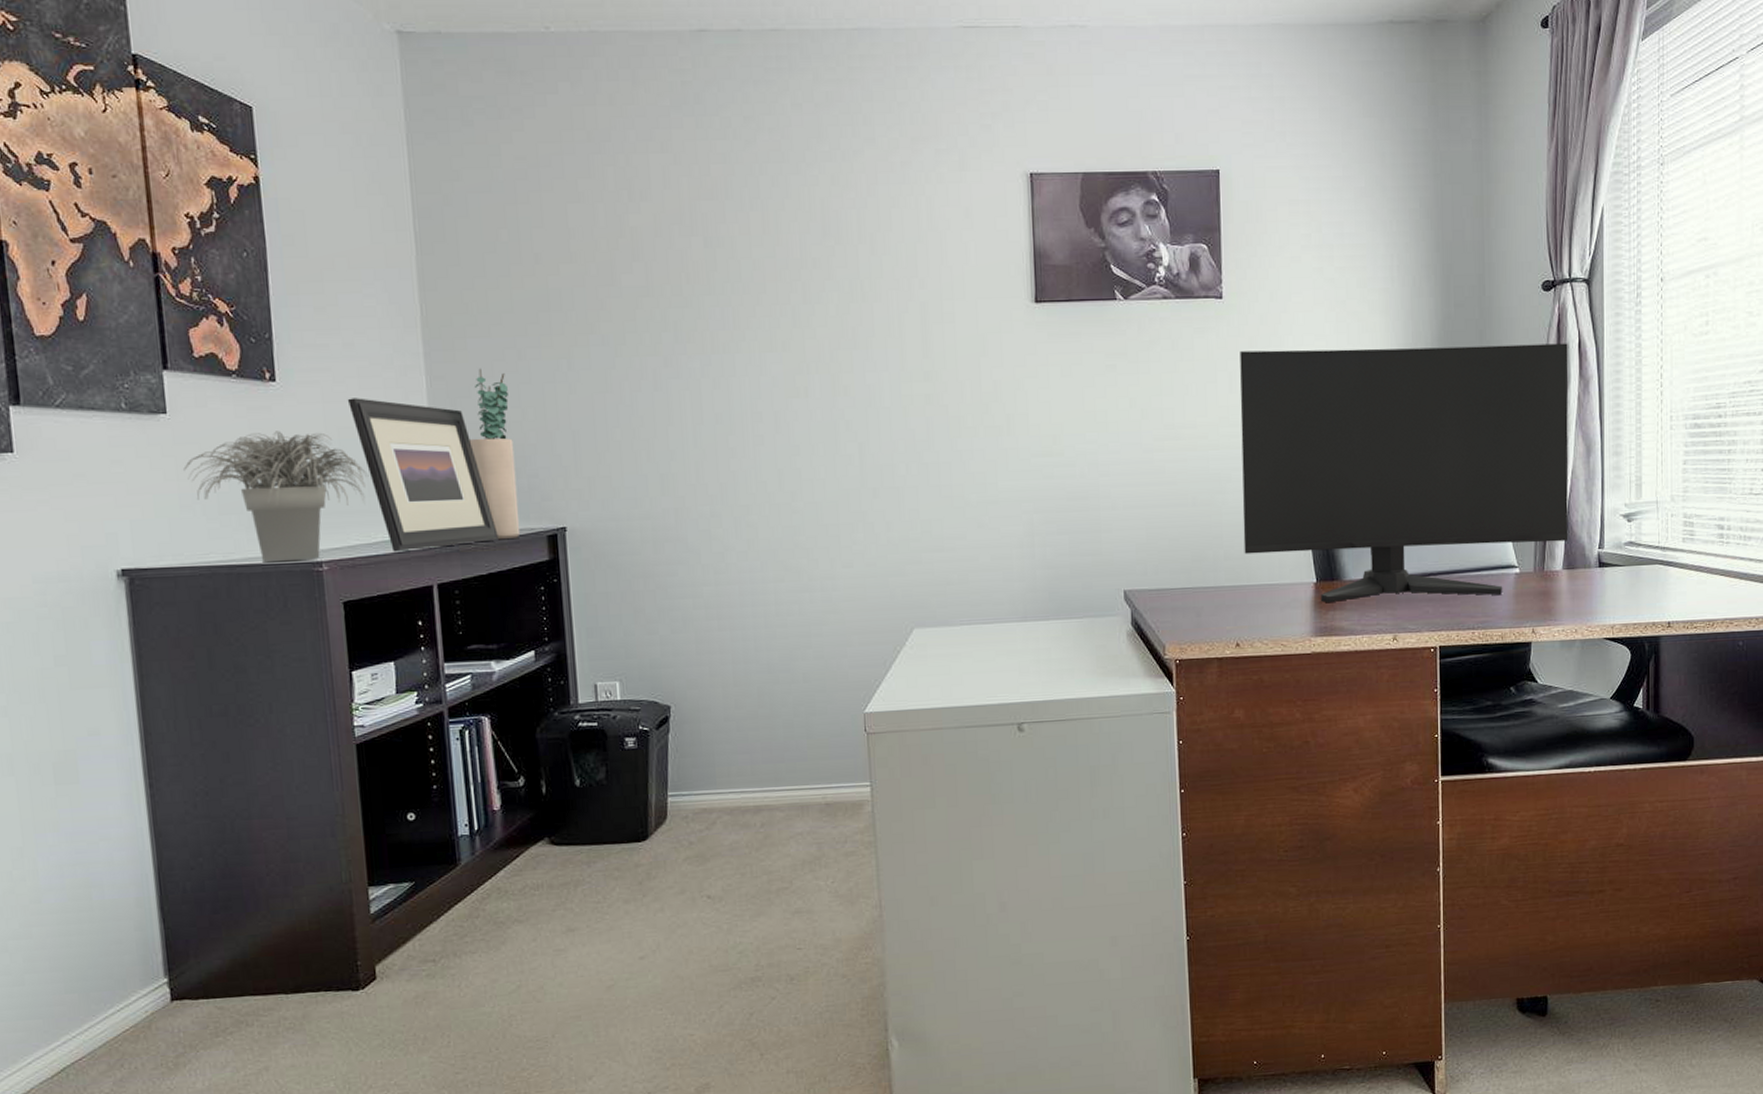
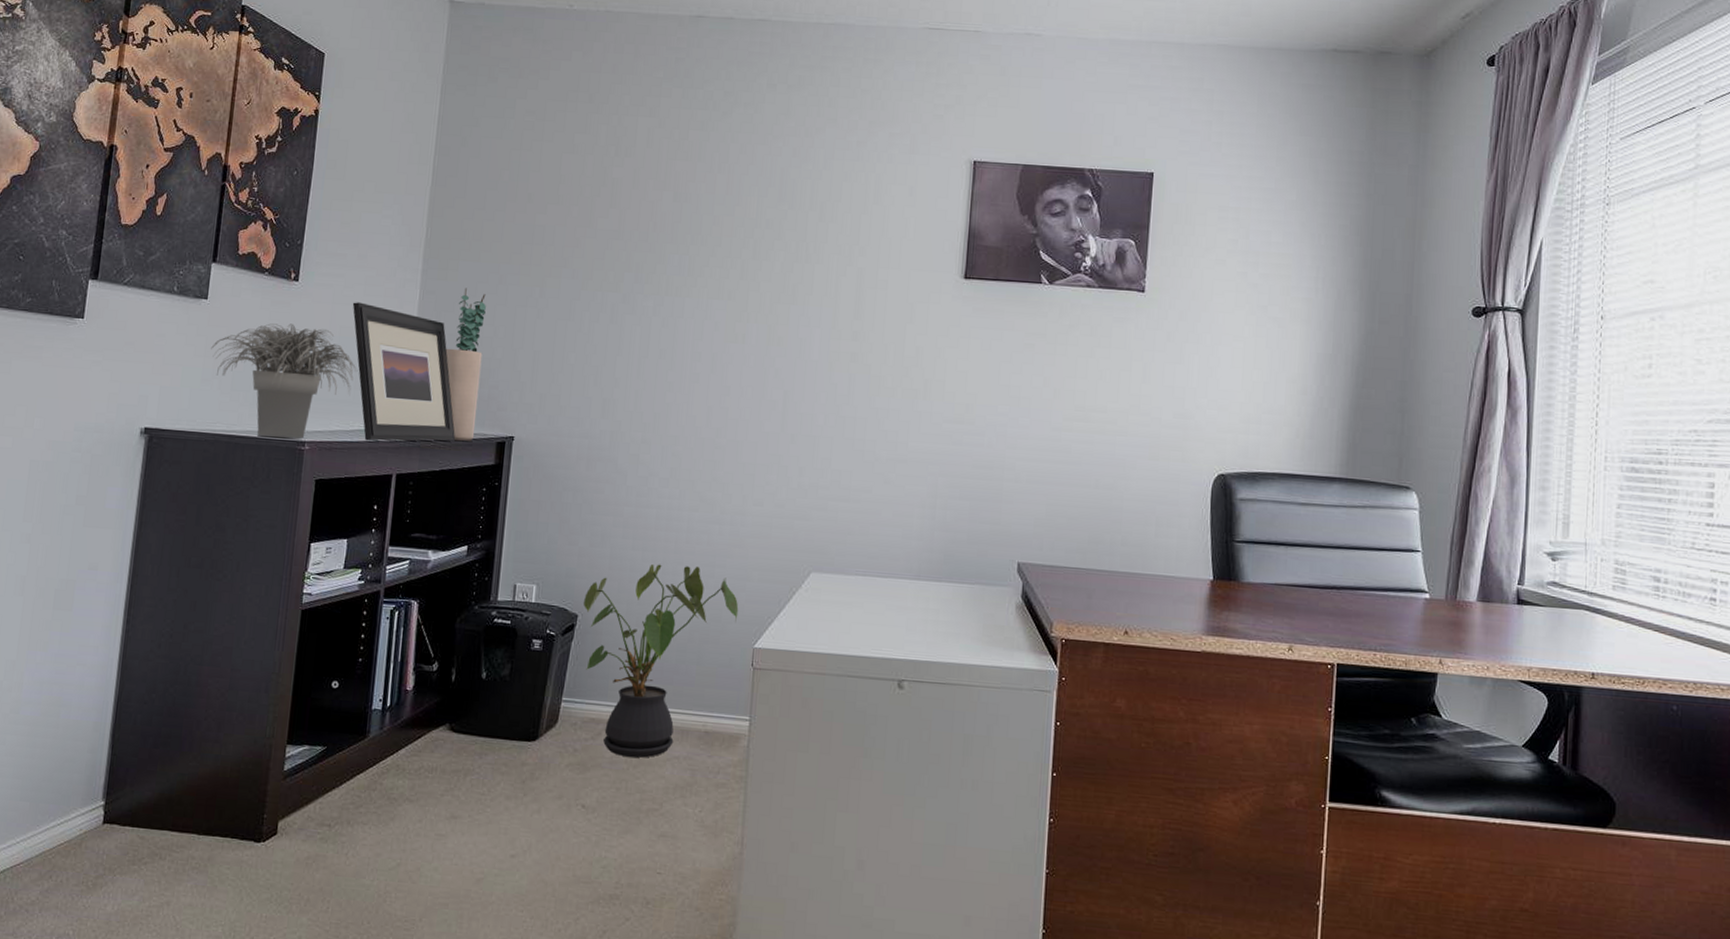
house plant: none [673,638,843,841] -> present [583,564,739,758]
computer monitor: present [1240,343,1569,603] -> none [1142,344,1497,620]

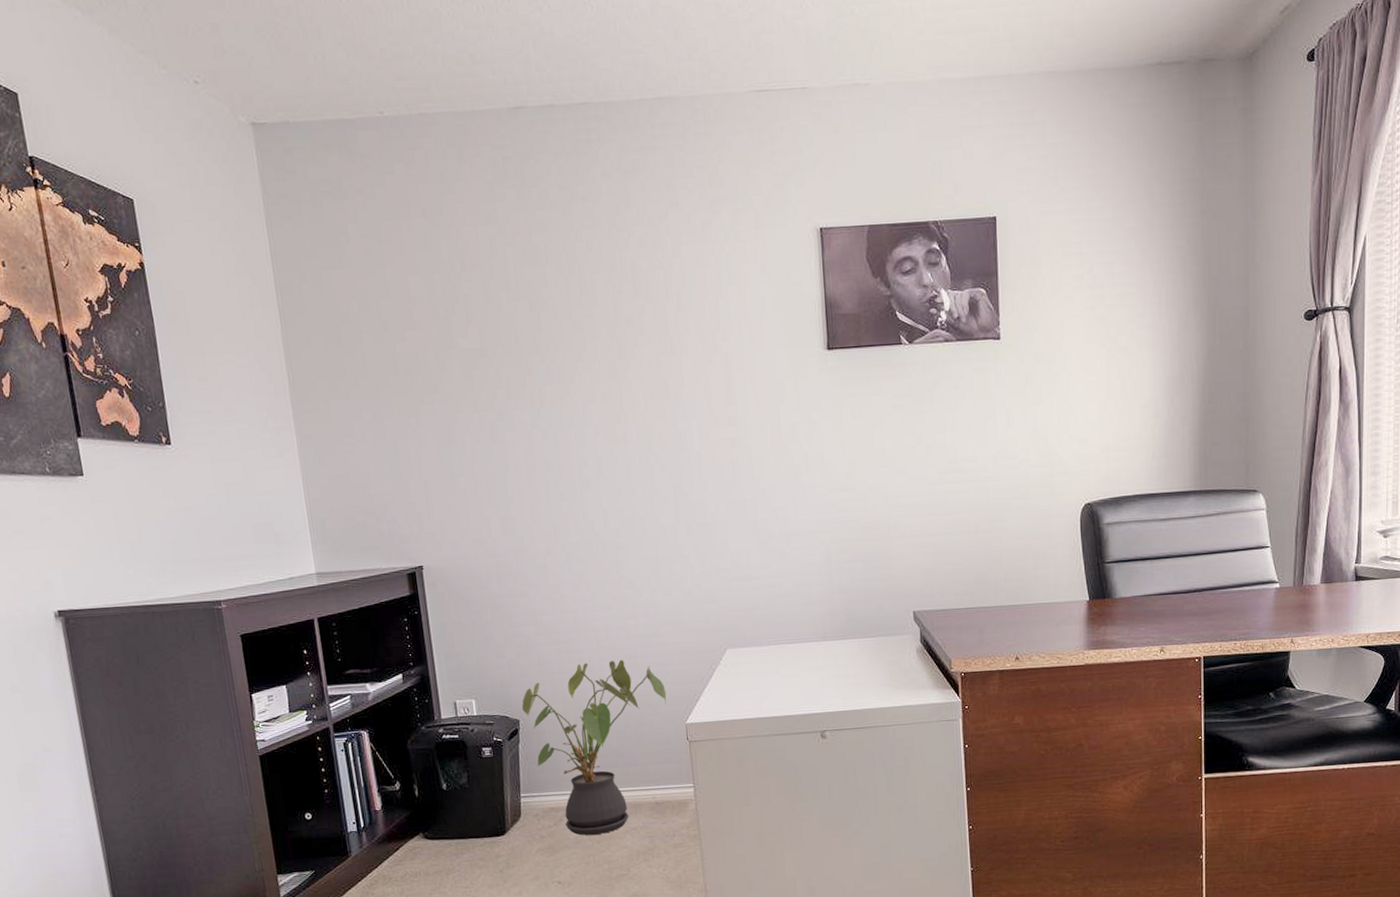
potted plant: present [211,323,358,439] -> none [101,488,255,603]
picture frame: present [352,302,456,442] -> none [231,457,367,591]
vase: present [445,288,486,442] -> none [336,427,385,579]

